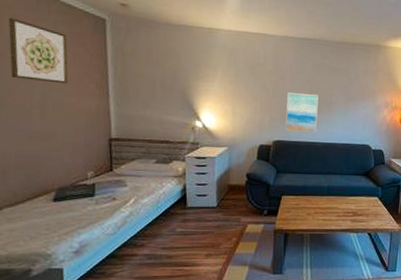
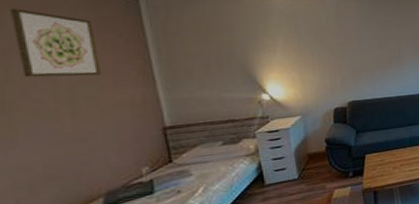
wall art: present [285,93,319,133] -> none [356,51,390,90]

